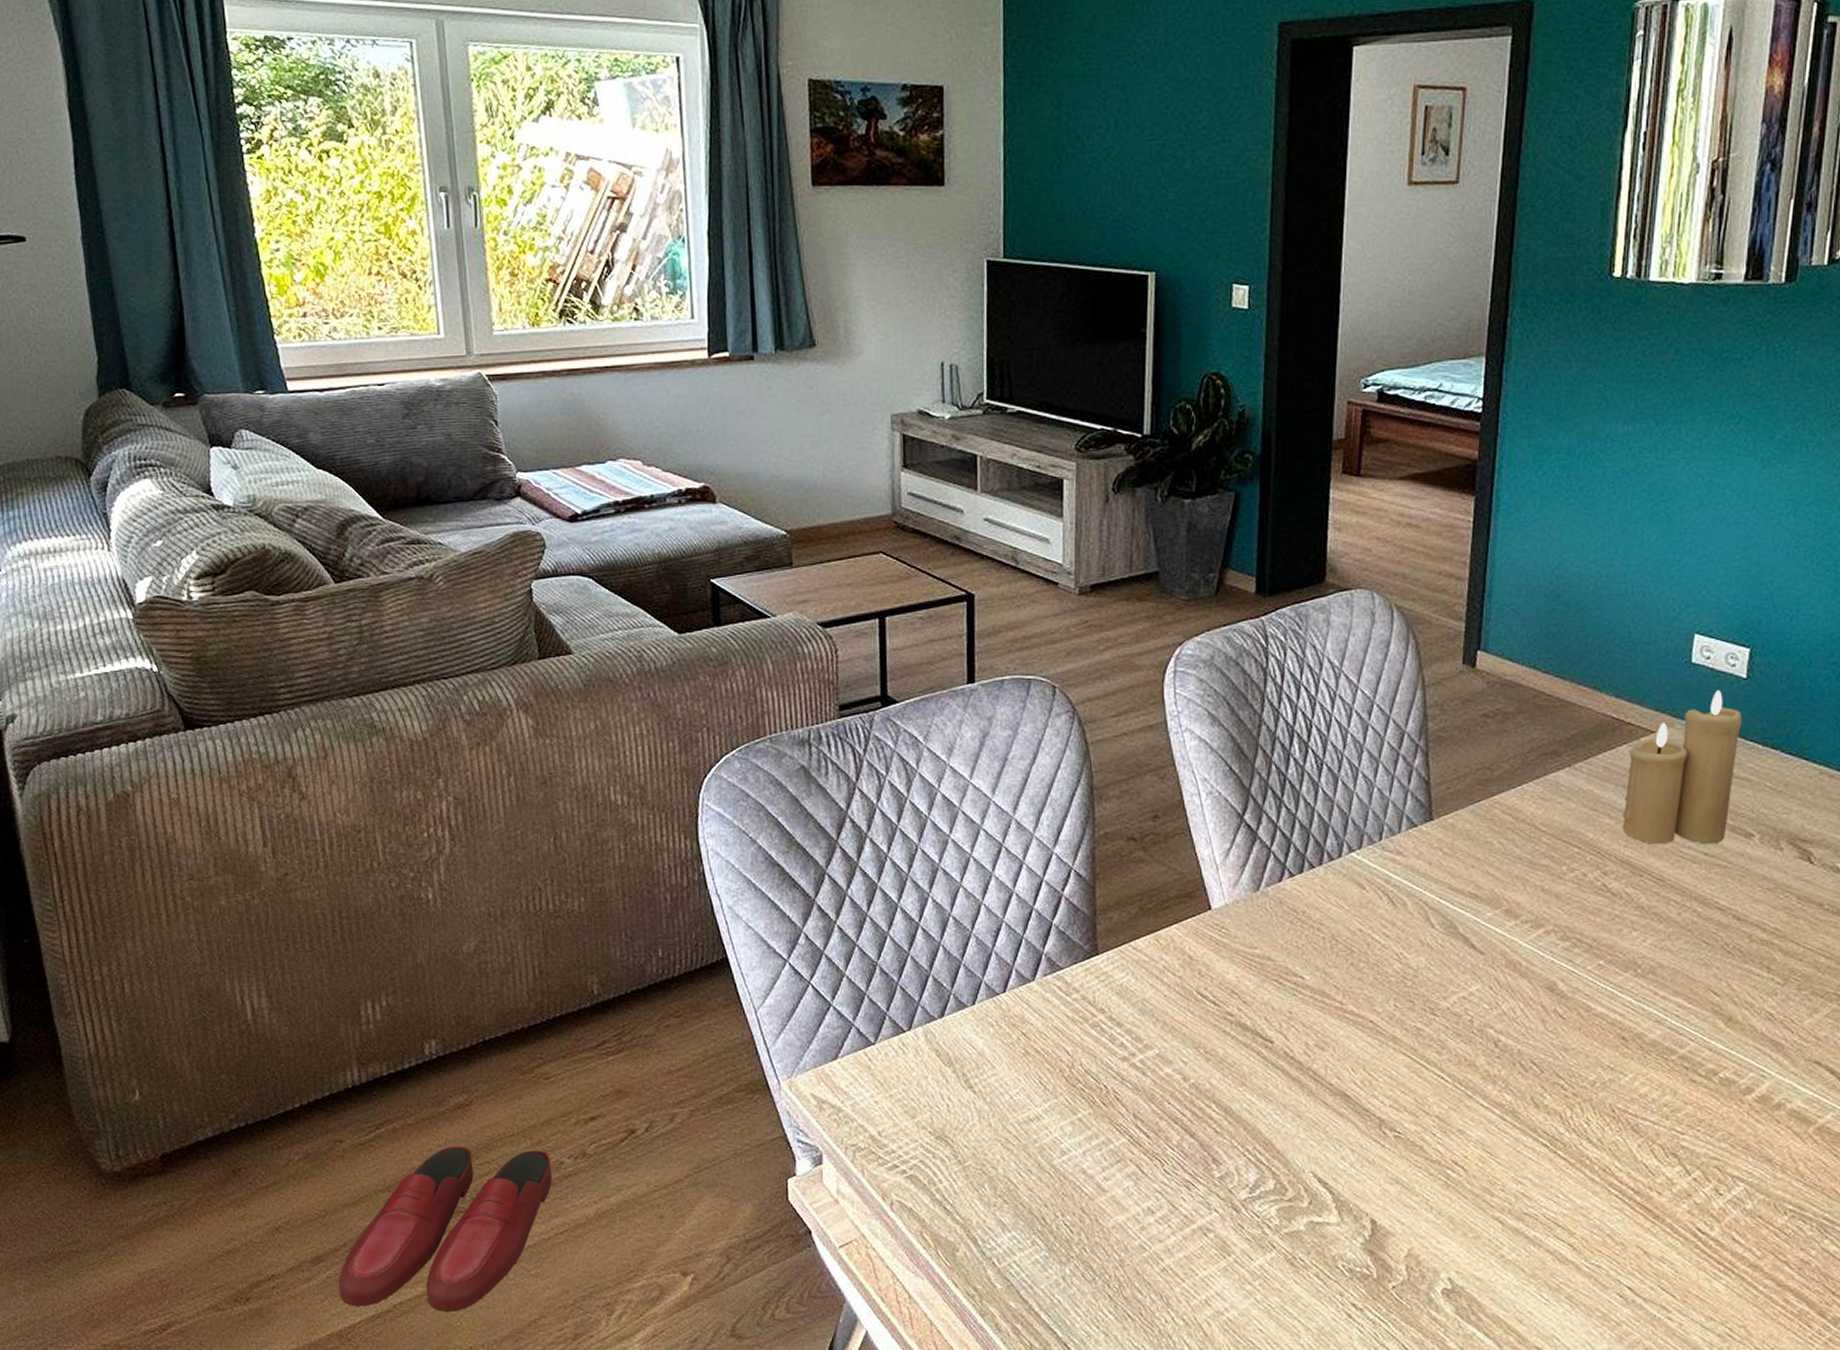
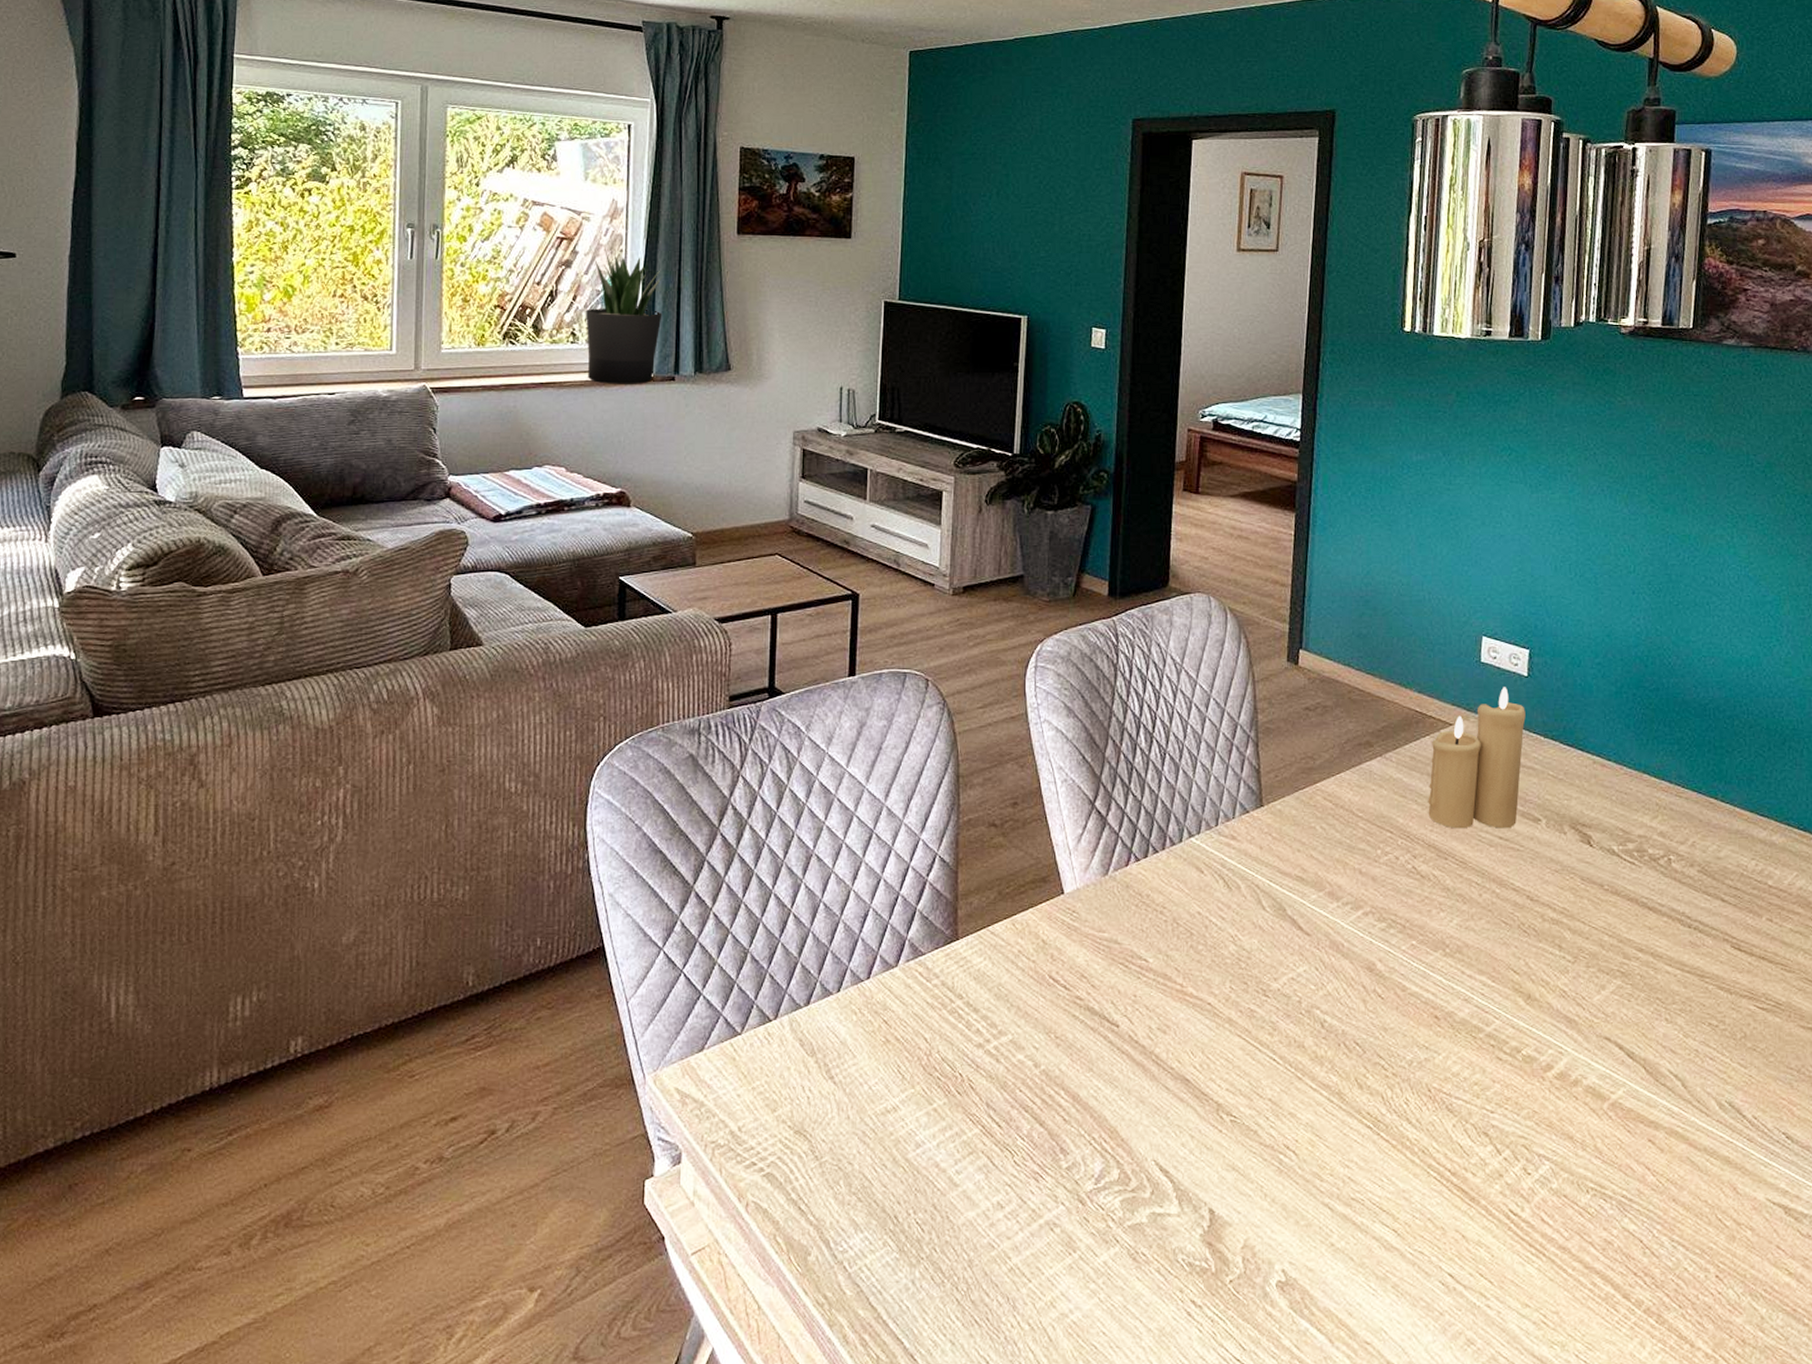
slippers: present [338,1146,552,1311] -> none [163,1152,406,1341]
planter: none [647,206,734,367] -> present [585,247,662,386]

